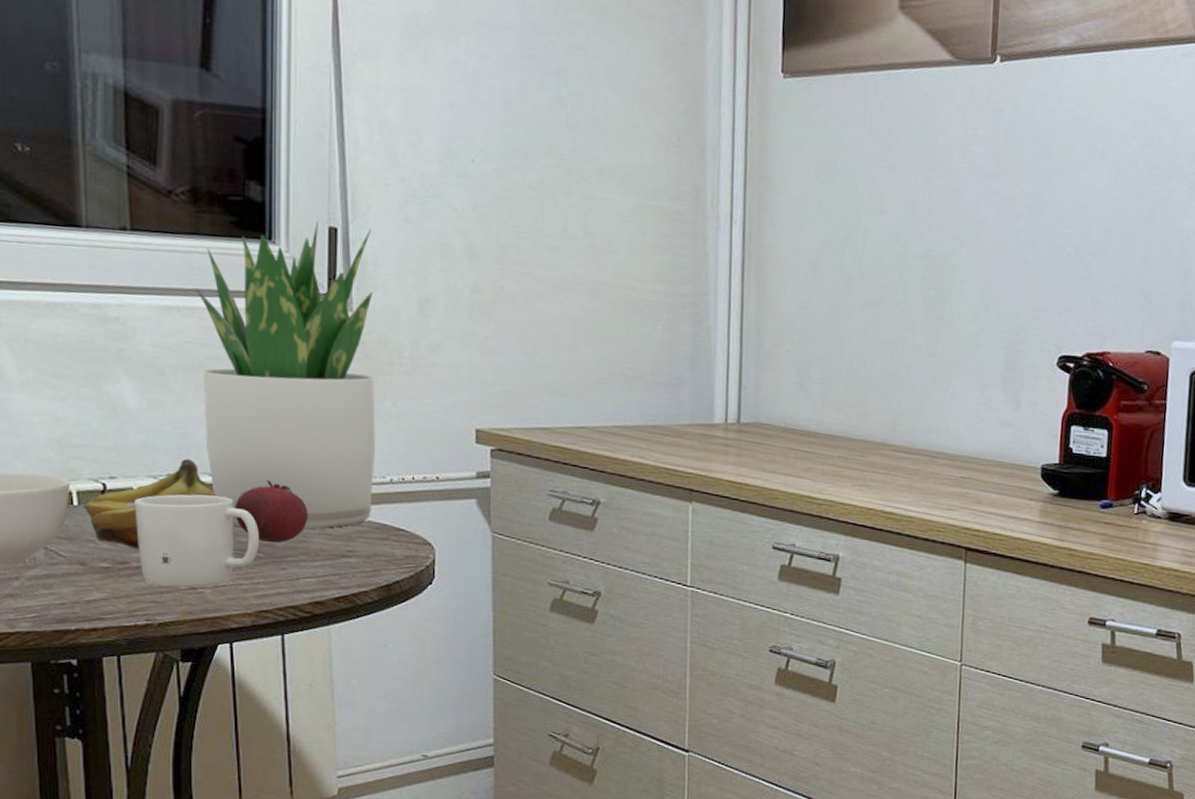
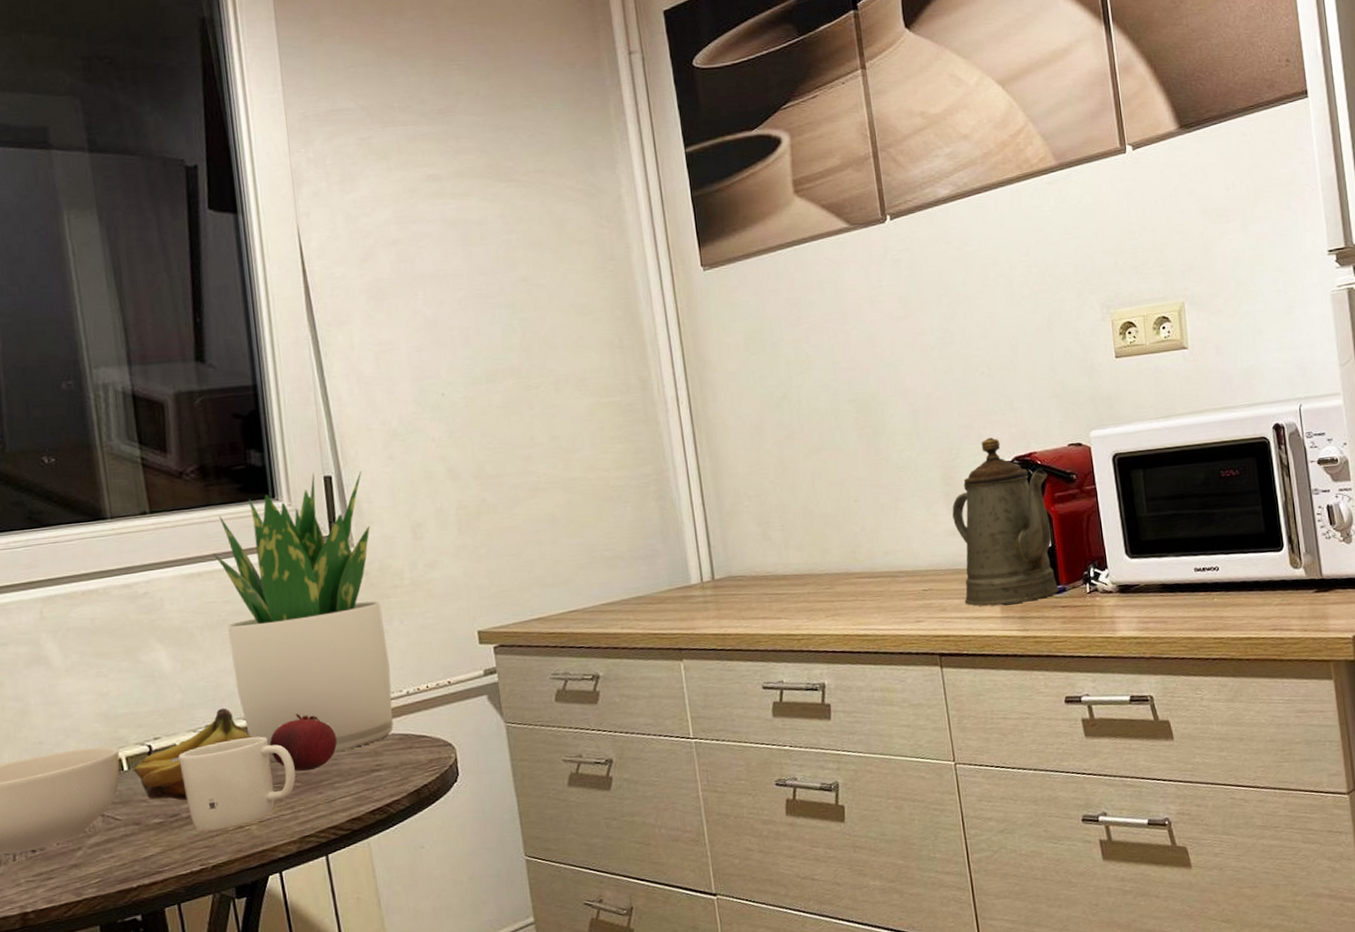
coffee pot: none [1002,326,1118,511] -> present [952,437,1060,607]

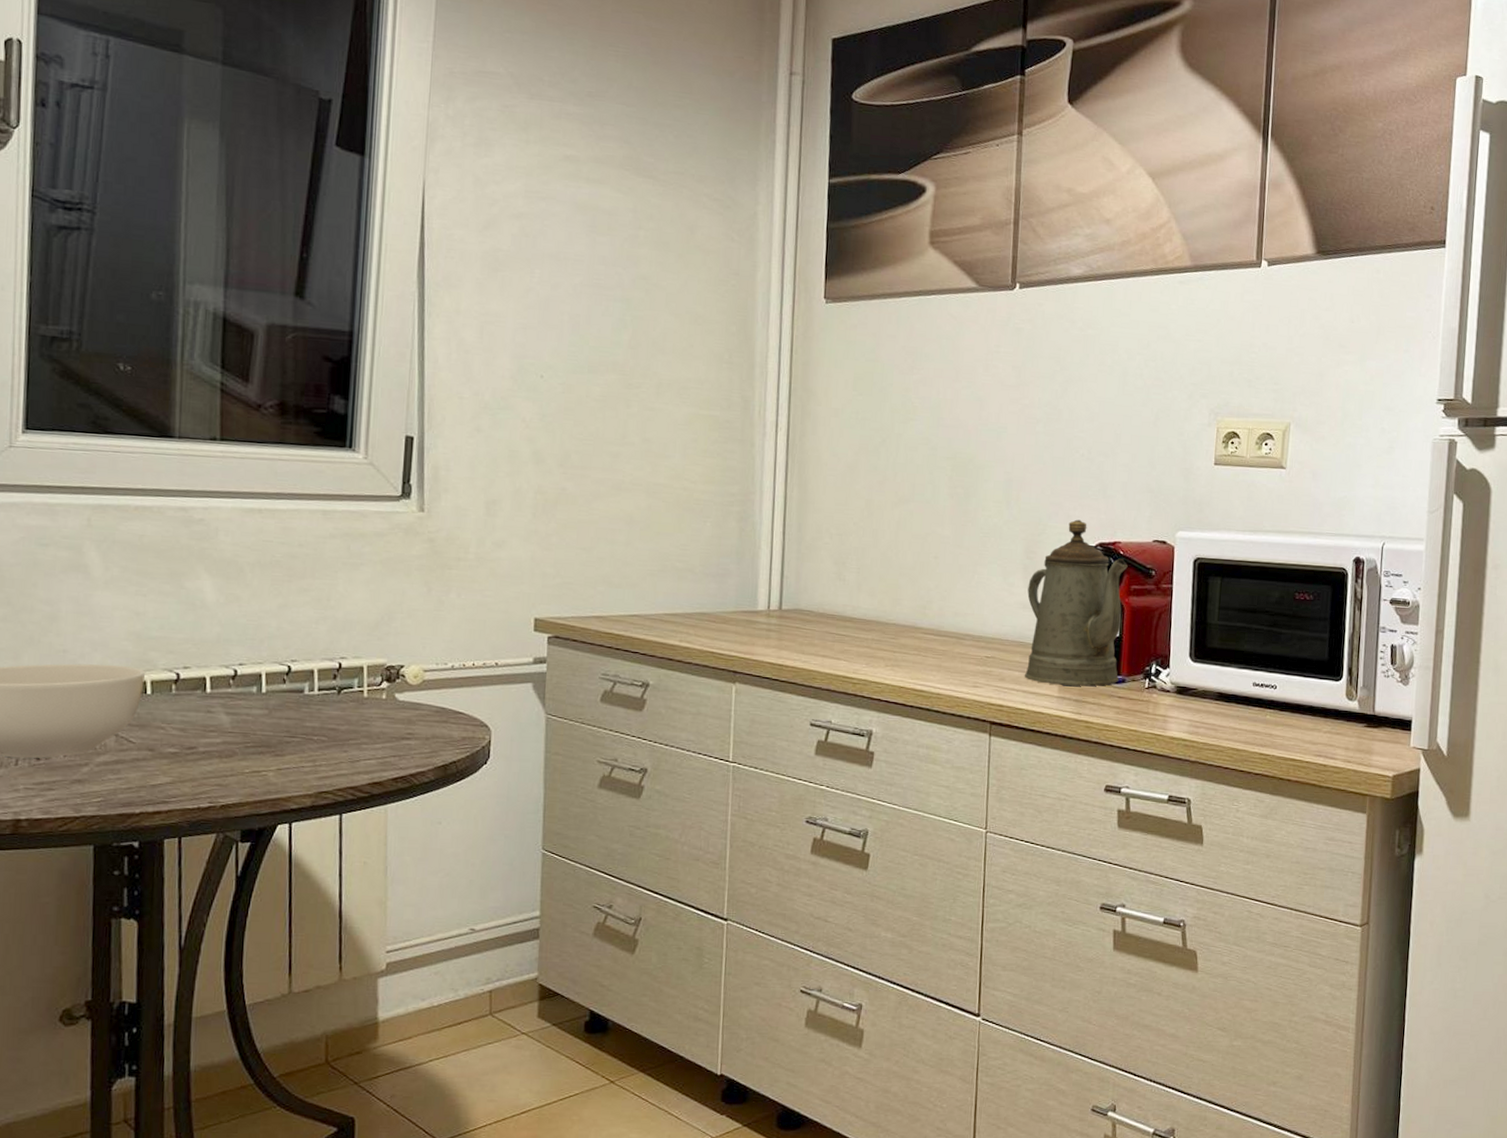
fruit: present [133,707,251,801] -> none [156,648,284,736]
mug: present [178,736,296,832] -> none [205,682,325,771]
planter: present [213,471,394,762] -> none [278,430,446,714]
fruit: present [269,713,338,772] -> none [301,667,373,727]

